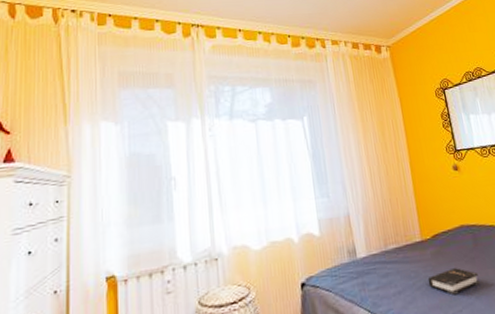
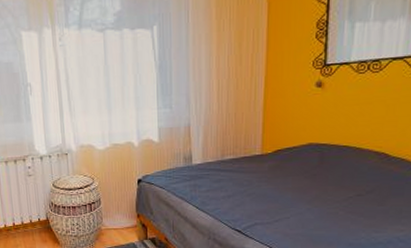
hardback book: present [427,268,480,296] -> none [260,182,316,205]

